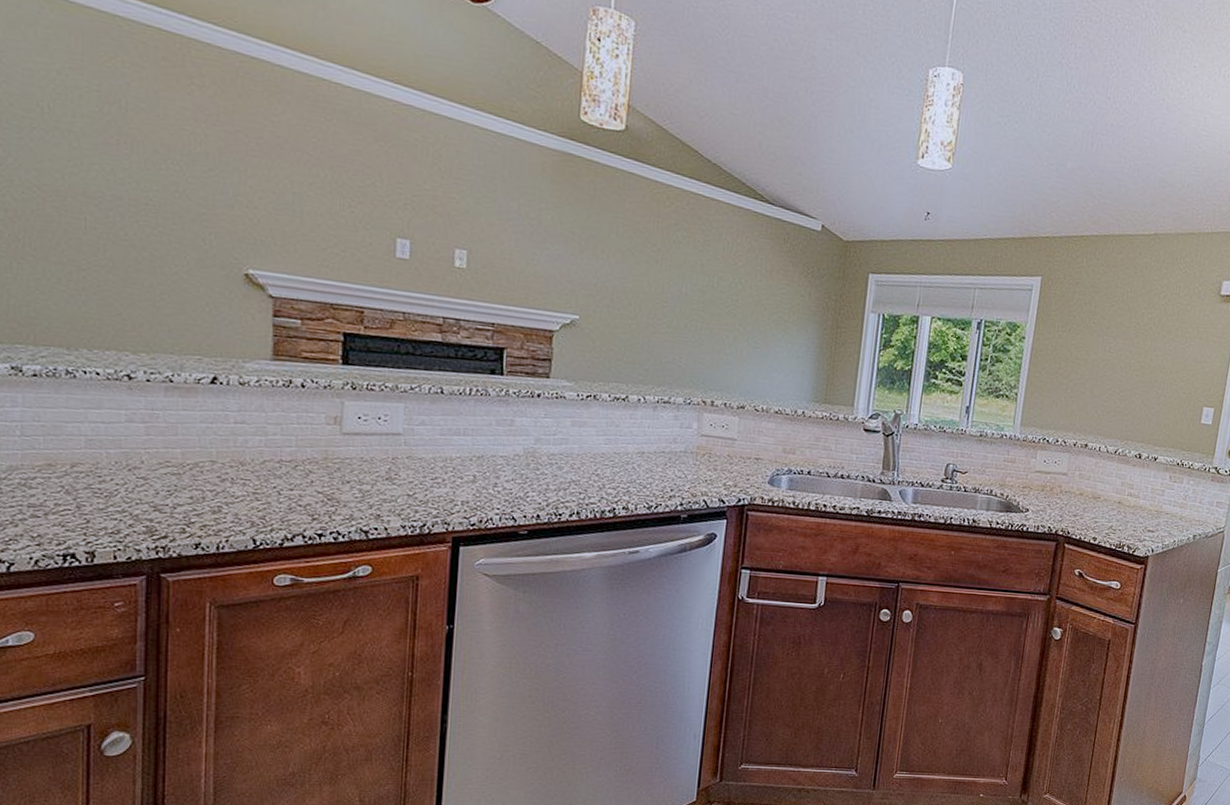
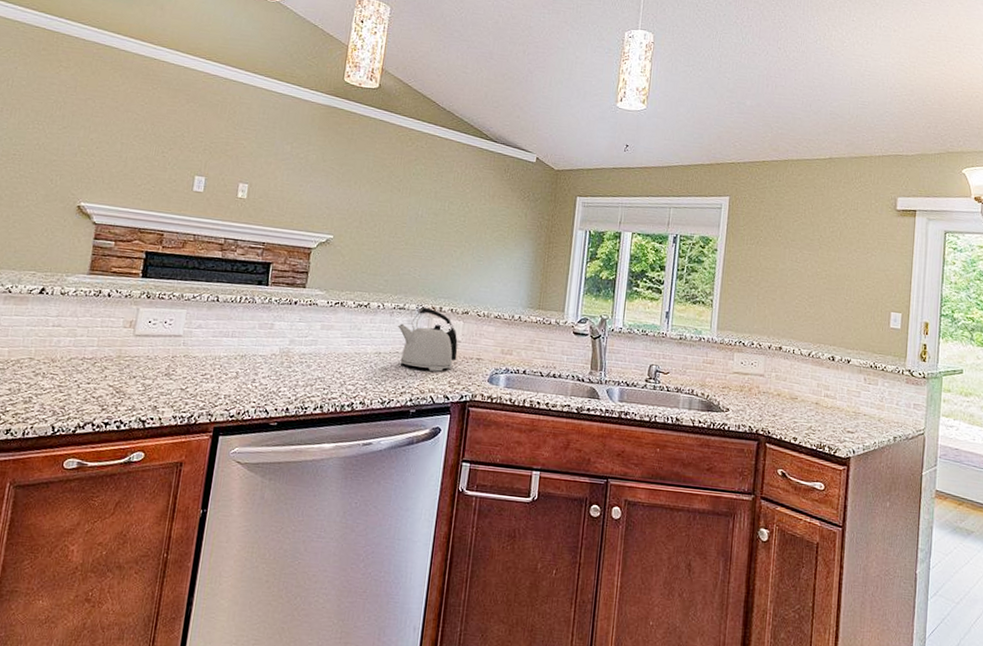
kettle: none [663,400,733,473] -> present [398,307,458,372]

